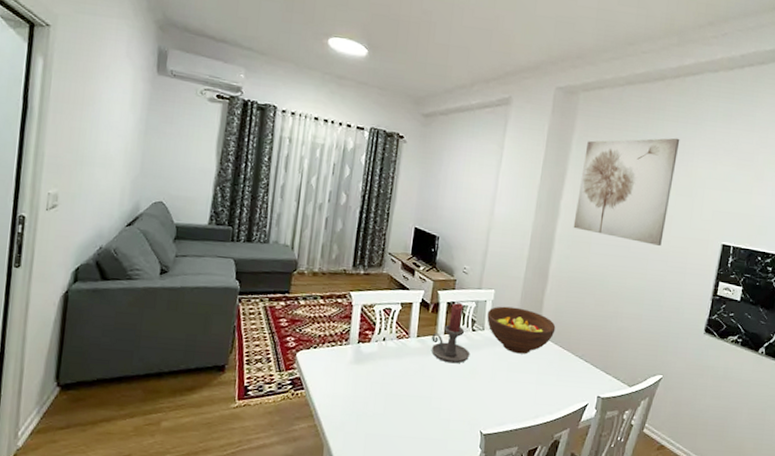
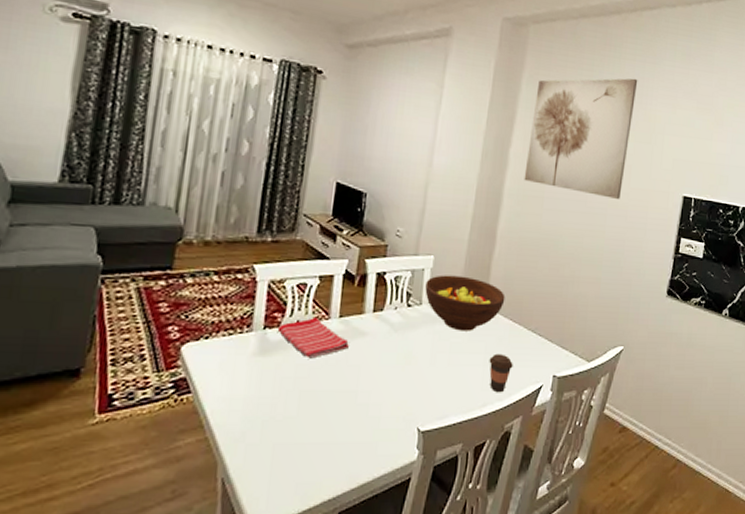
dish towel: none [368,336,425,369] -> present [277,318,349,359]
candle holder: present [431,303,470,364] -> none [357,273,405,348]
coffee cup: none [541,374,562,408] -> present [489,353,513,393]

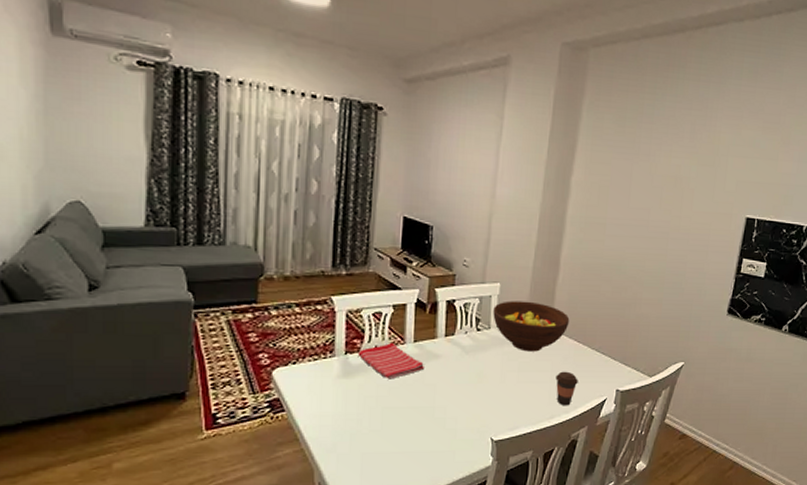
wall art: present [524,78,638,199] -> none [586,99,702,223]

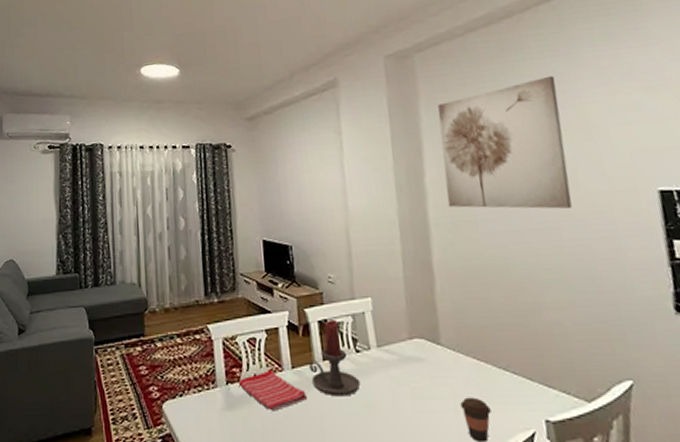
candle holder: none [431,301,476,368] -> present [309,320,361,397]
fruit bowl: present [493,300,570,352] -> none [369,315,462,374]
wall art: none [586,99,702,223] -> present [438,75,572,209]

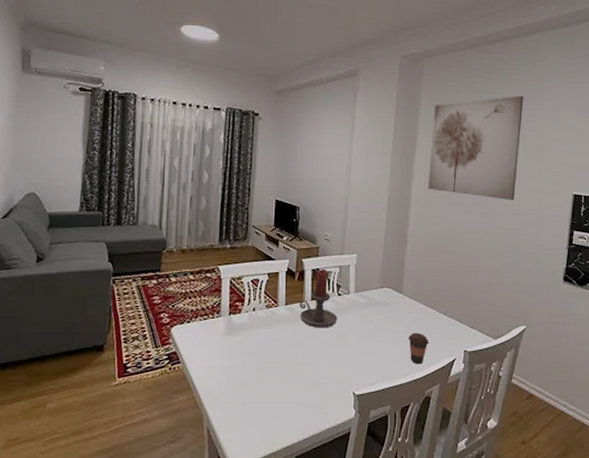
dish towel: present [238,371,307,411] -> none [239,306,294,337]

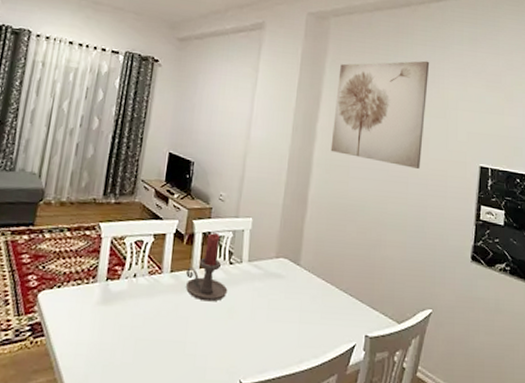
coffee cup: present [408,332,429,365] -> none [304,311,327,350]

